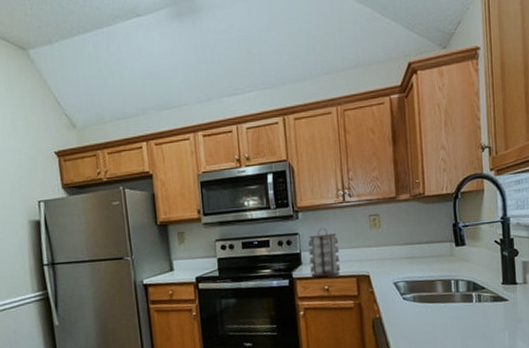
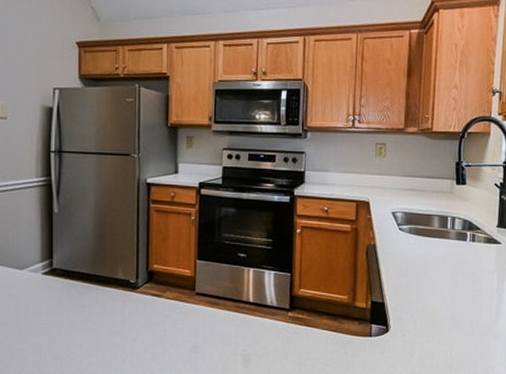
spice rack: present [308,228,340,278] -> none [312,150,344,199]

